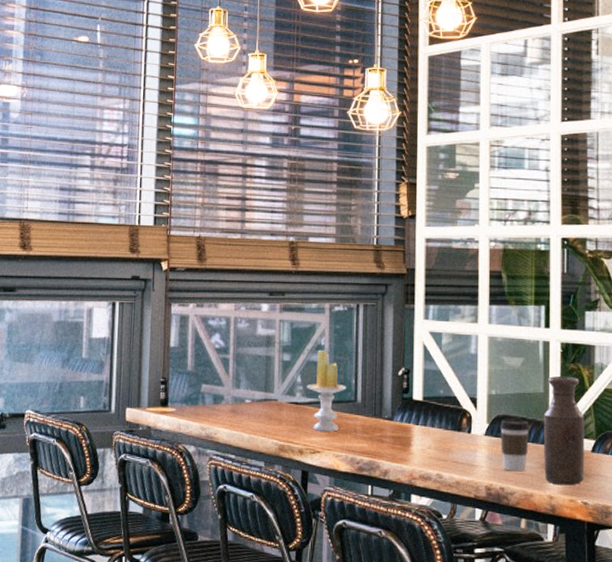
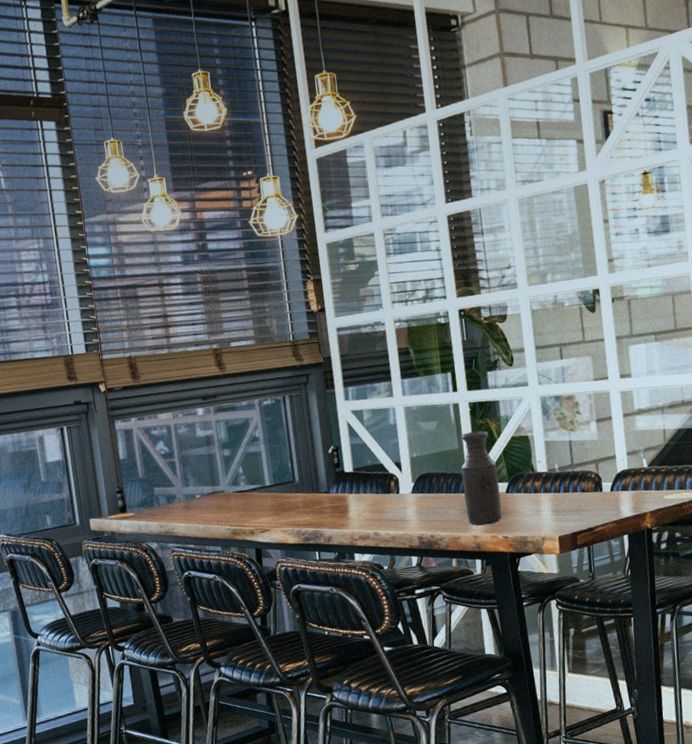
candle: present [307,349,347,432] -> none [248,441,285,513]
coffee cup: present [499,419,530,472] -> none [423,475,451,521]

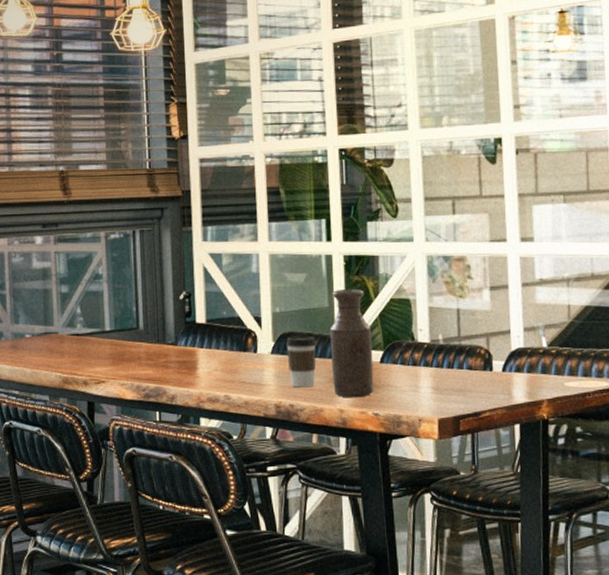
coffee cup: none [423,475,451,521] -> present [285,335,317,388]

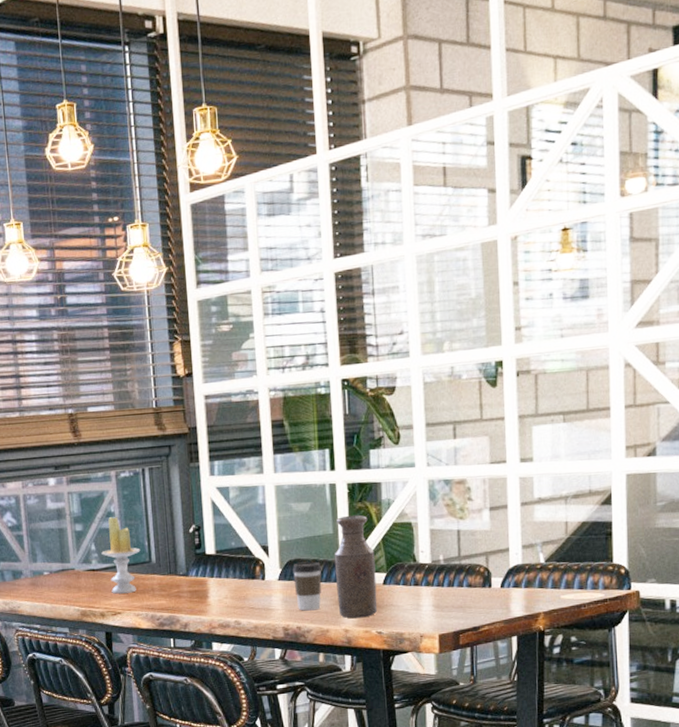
candle: none [87,279,128,361] -> present [101,516,140,594]

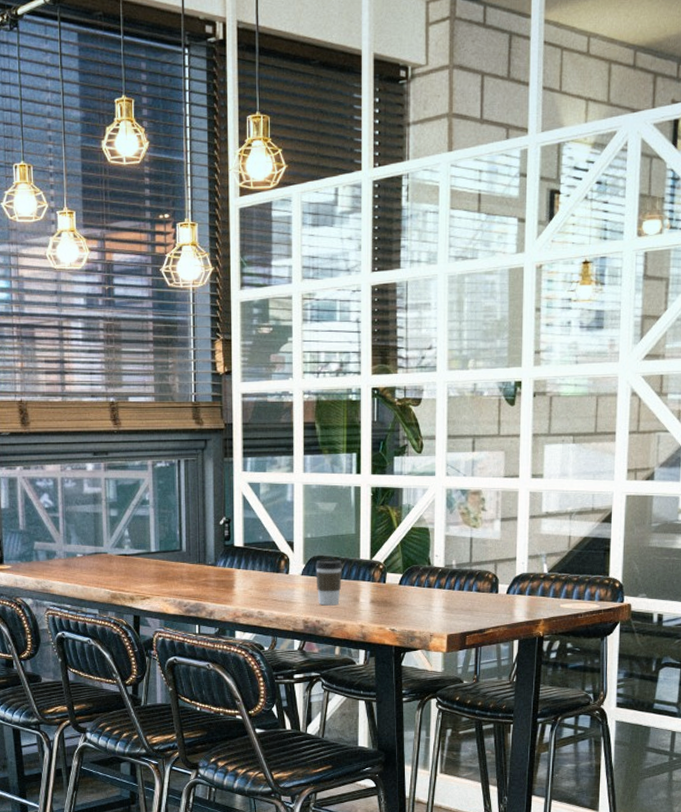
candle: present [101,516,140,594] -> none [134,504,172,579]
bottle: present [334,515,378,619] -> none [355,517,393,615]

